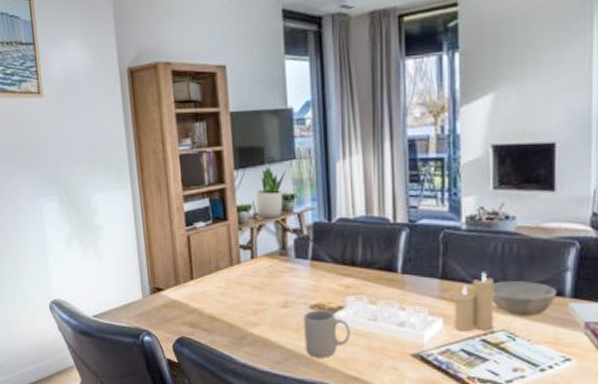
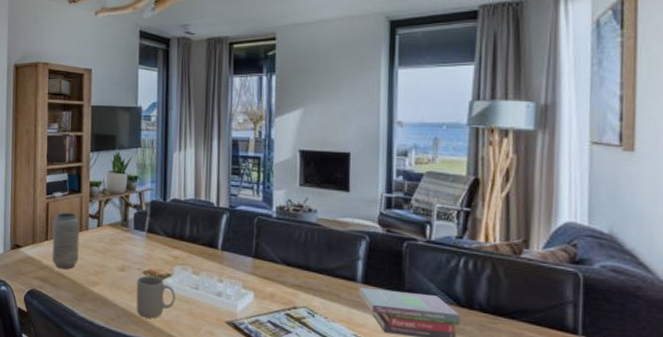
vase: none [197,244,232,311] -> present [52,212,80,269]
candle: present [454,272,495,332] -> none [263,255,298,306]
bowl: present [493,281,557,316] -> none [296,264,350,297]

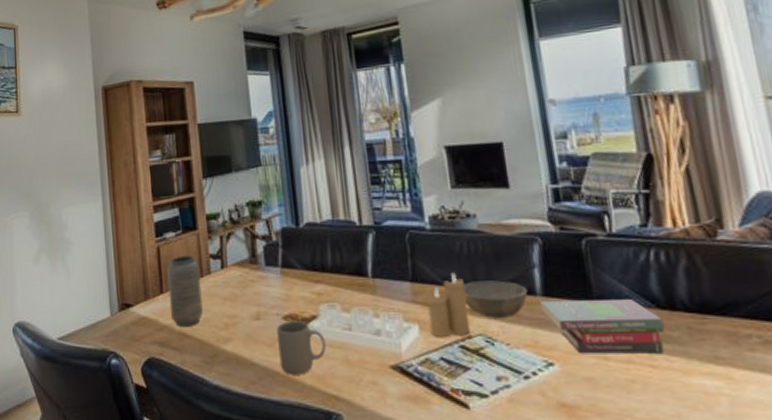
decorative box: present [46,75,74,97] -> none [143,94,174,118]
planter: present [105,151,132,195] -> none [224,174,253,226]
candle: none [263,255,298,306] -> present [427,272,471,338]
bowl: none [296,264,350,297] -> present [463,280,528,318]

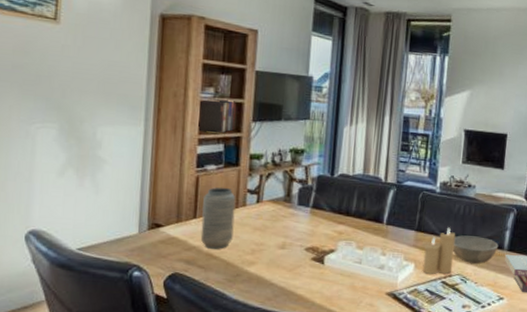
mug: present [277,321,326,375] -> none [295,252,338,296]

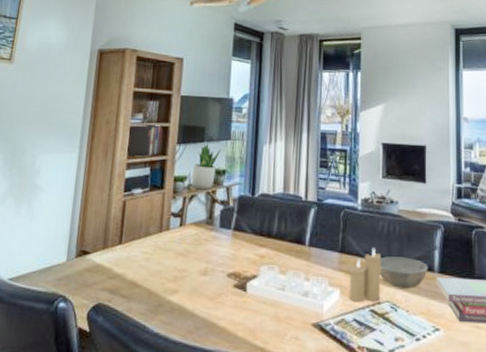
vase: present [200,187,236,249] -> none [124,211,160,277]
planter: none [267,122,300,169] -> present [191,144,221,190]

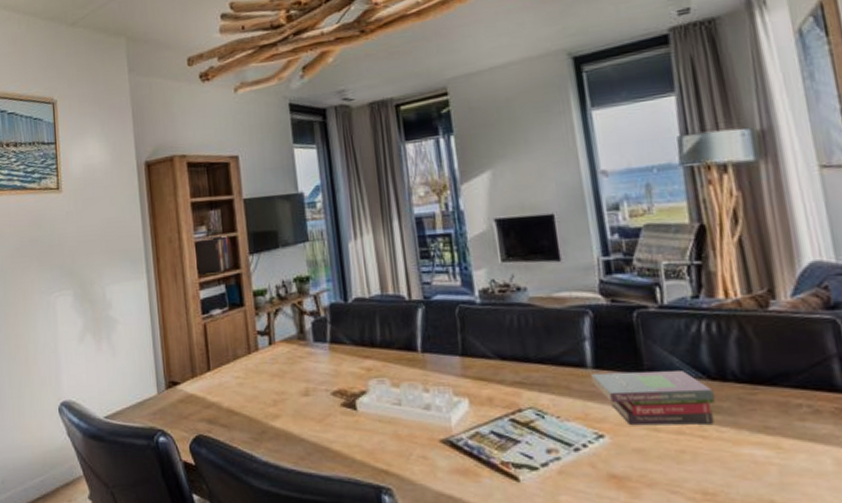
planter: present [191,144,221,190] -> none [271,250,300,302]
candle: present [349,247,382,302] -> none [477,346,521,412]
bowl: present [380,256,428,289] -> none [514,353,579,391]

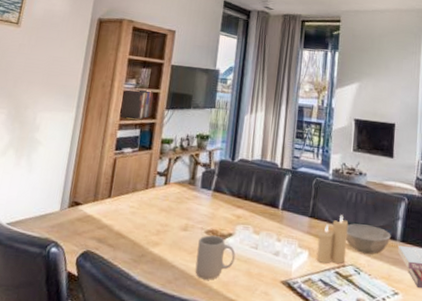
mug: none [326,396,376,450] -> present [195,235,236,280]
candle: none [477,346,521,412] -> present [316,215,349,264]
bowl: none [514,353,579,391] -> present [346,223,391,255]

